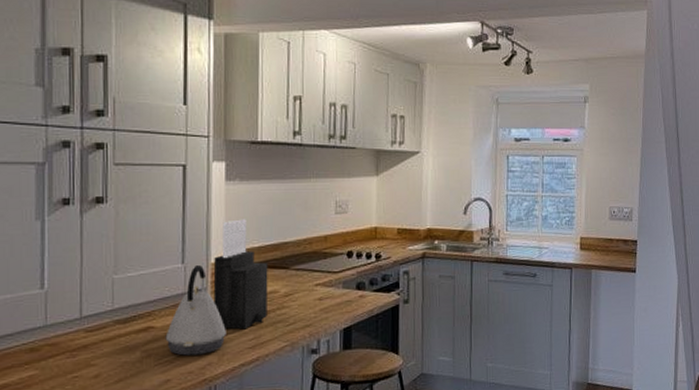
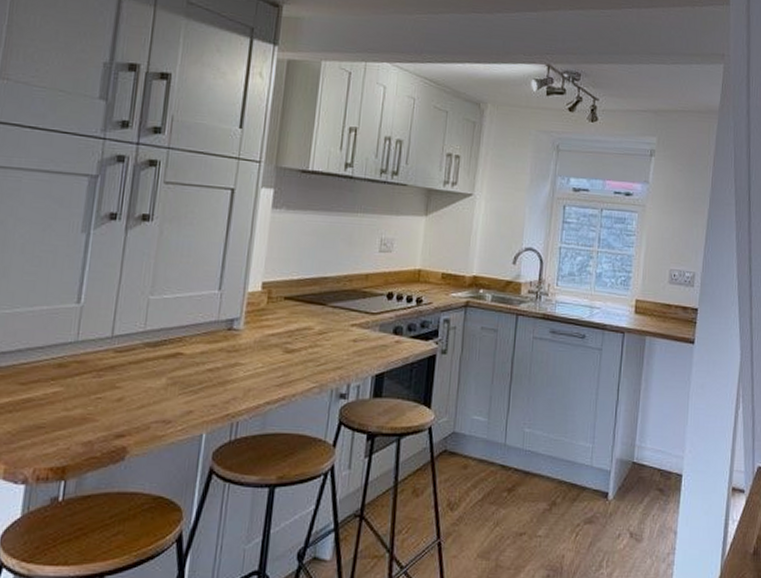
kettle: present [165,265,226,356] -> none [193,293,255,388]
knife block: present [213,219,268,330] -> none [245,249,305,365]

